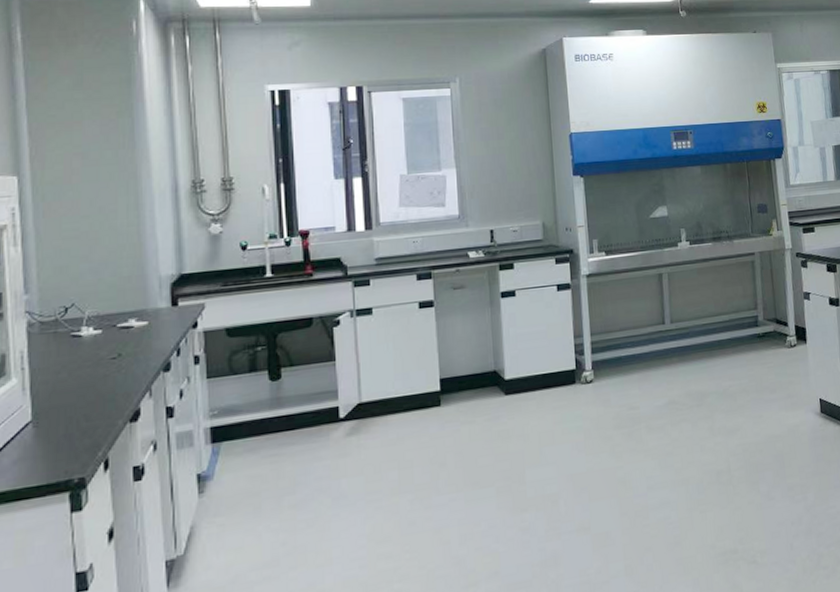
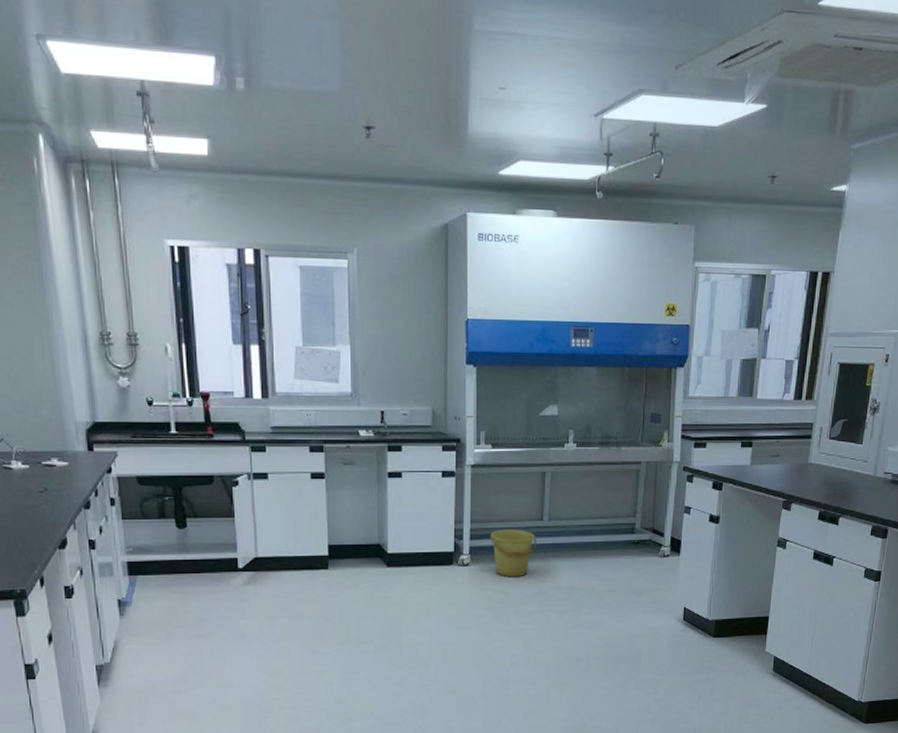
bucket: none [612,336,661,390] -> present [490,529,537,578]

